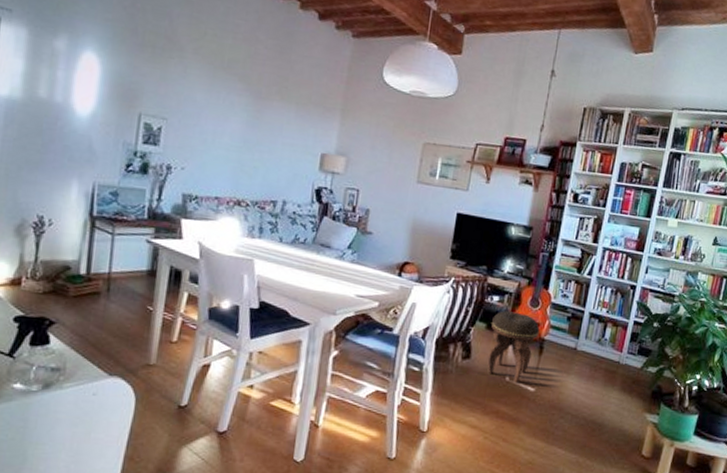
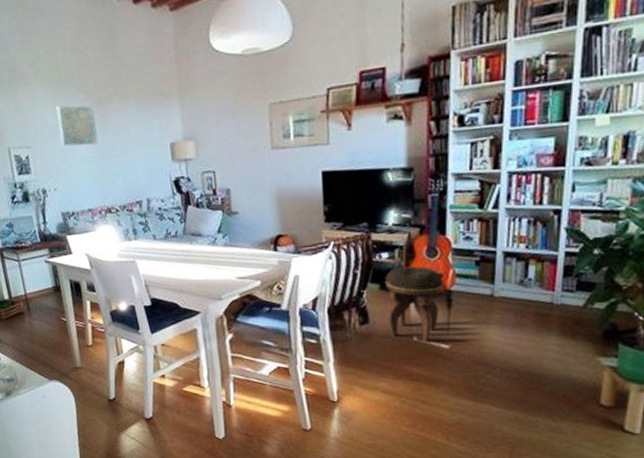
wall art: none [205,88,250,135] -> present [56,105,99,147]

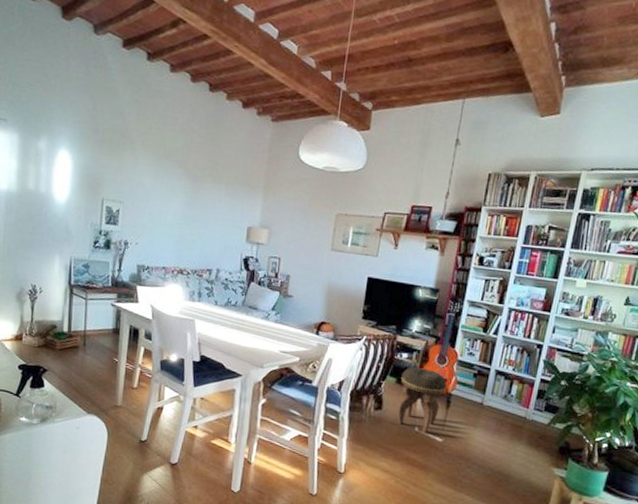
wall art: present [56,105,99,147] -> none [153,174,188,214]

